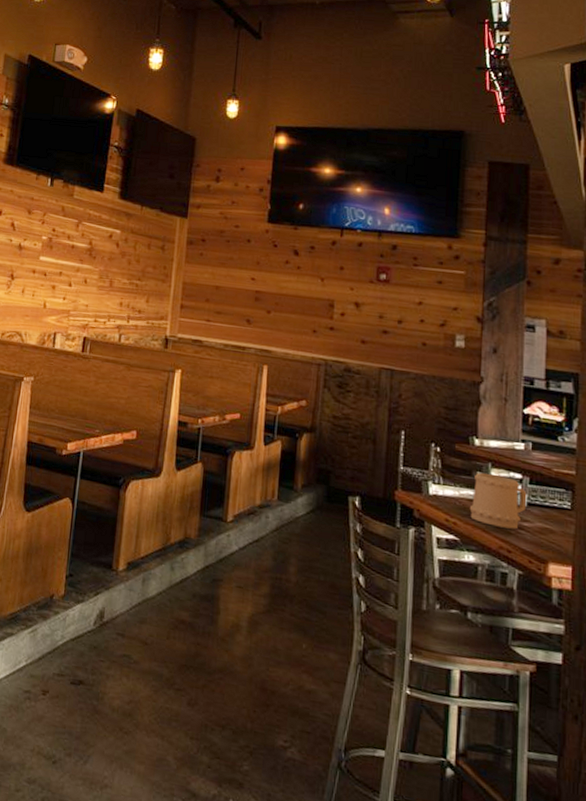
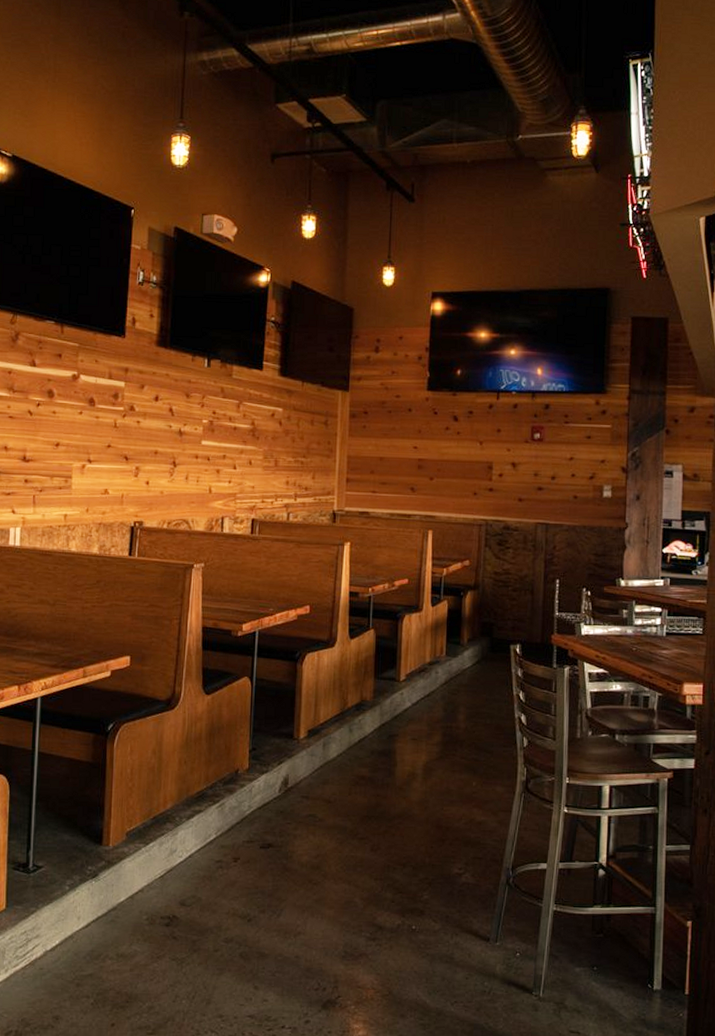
beer mug: present [469,472,527,530] -> none [616,610,666,657]

